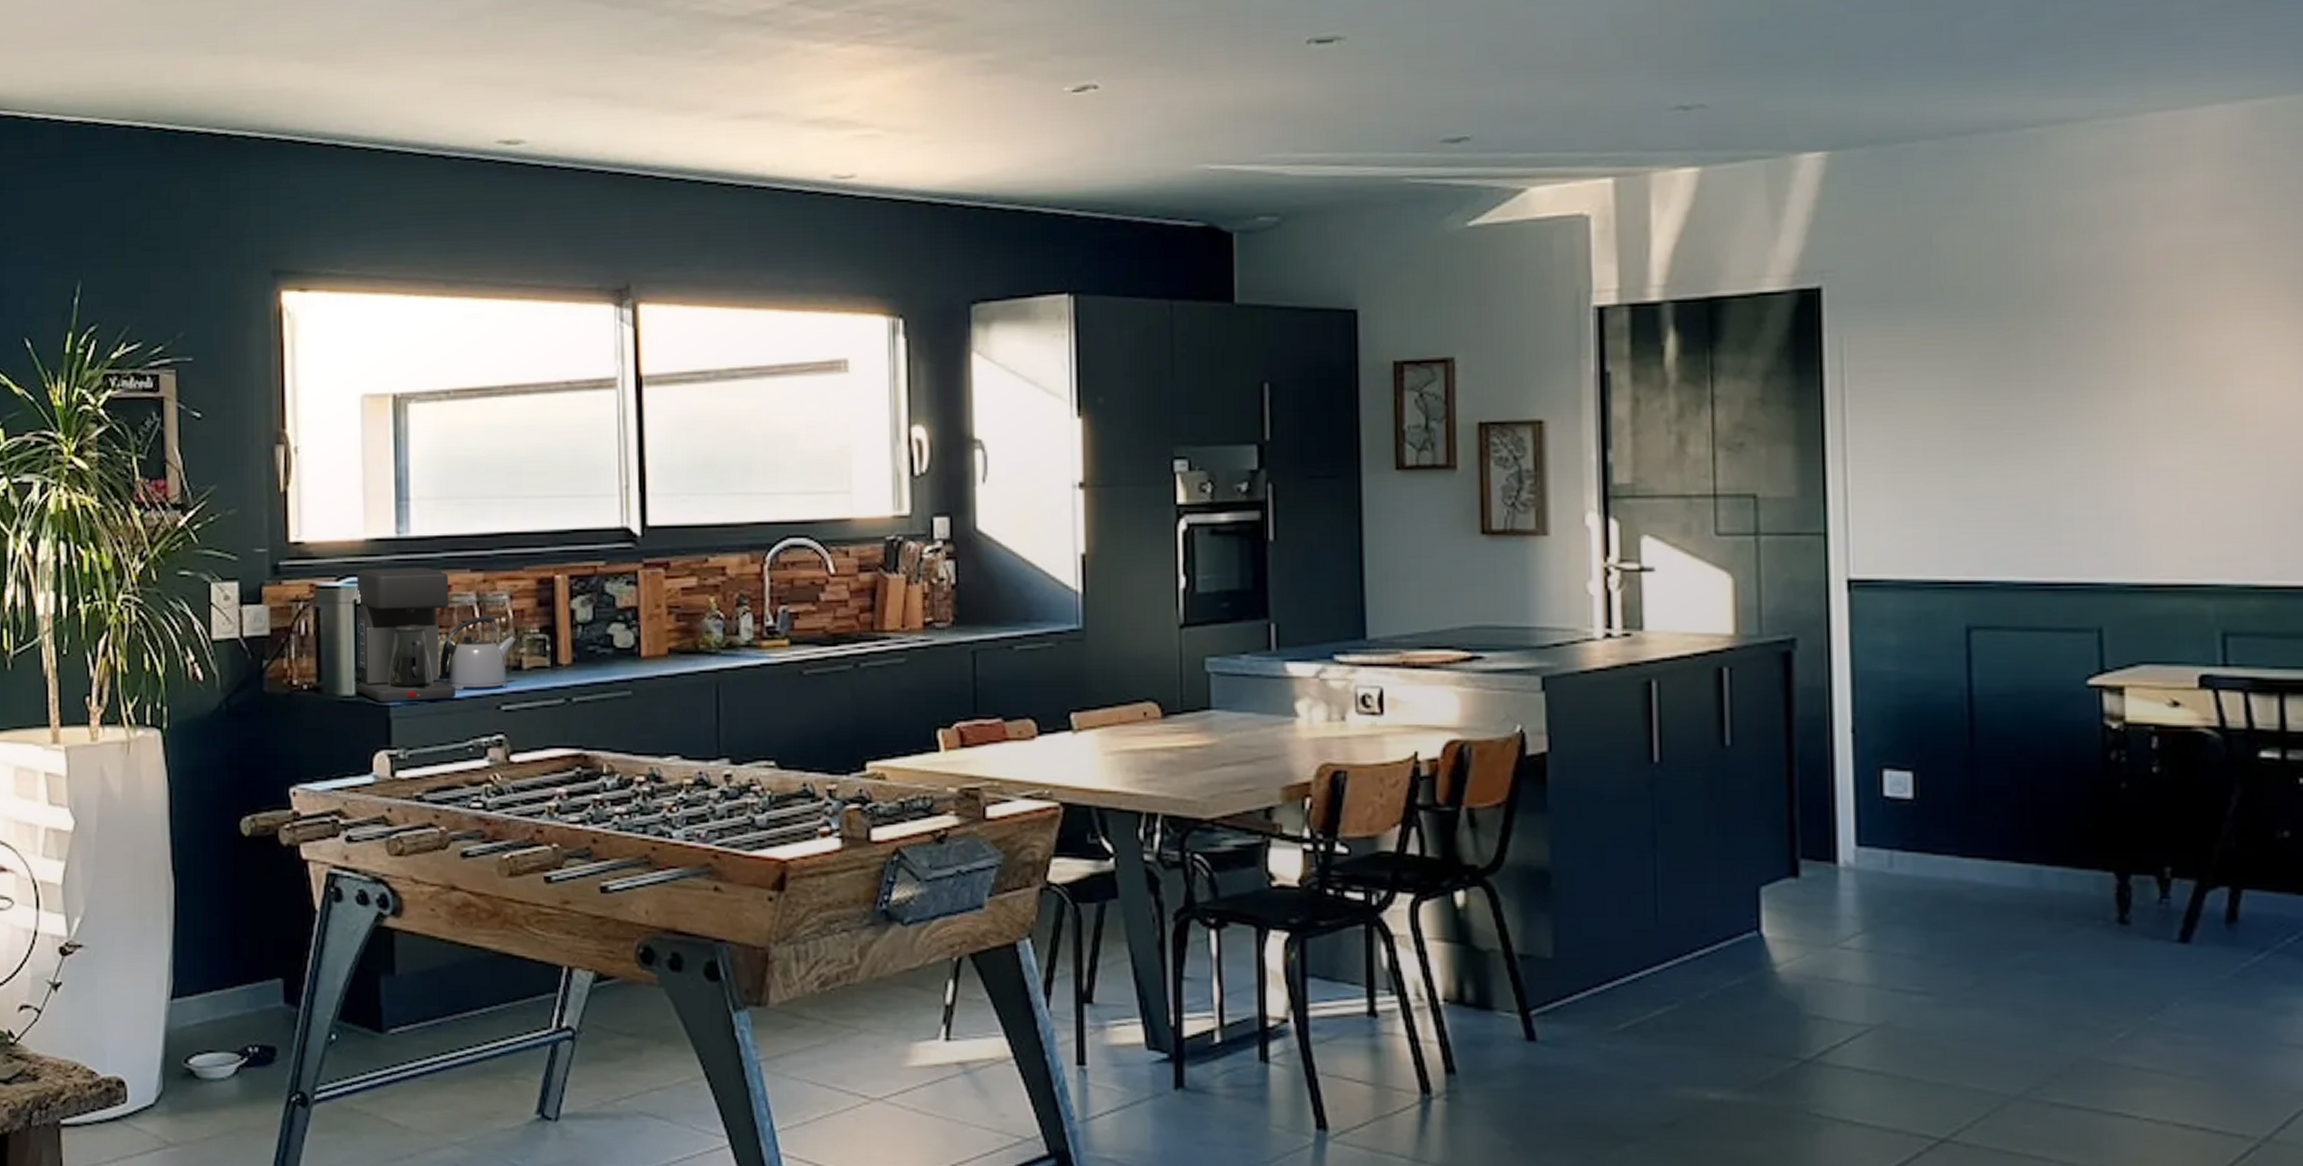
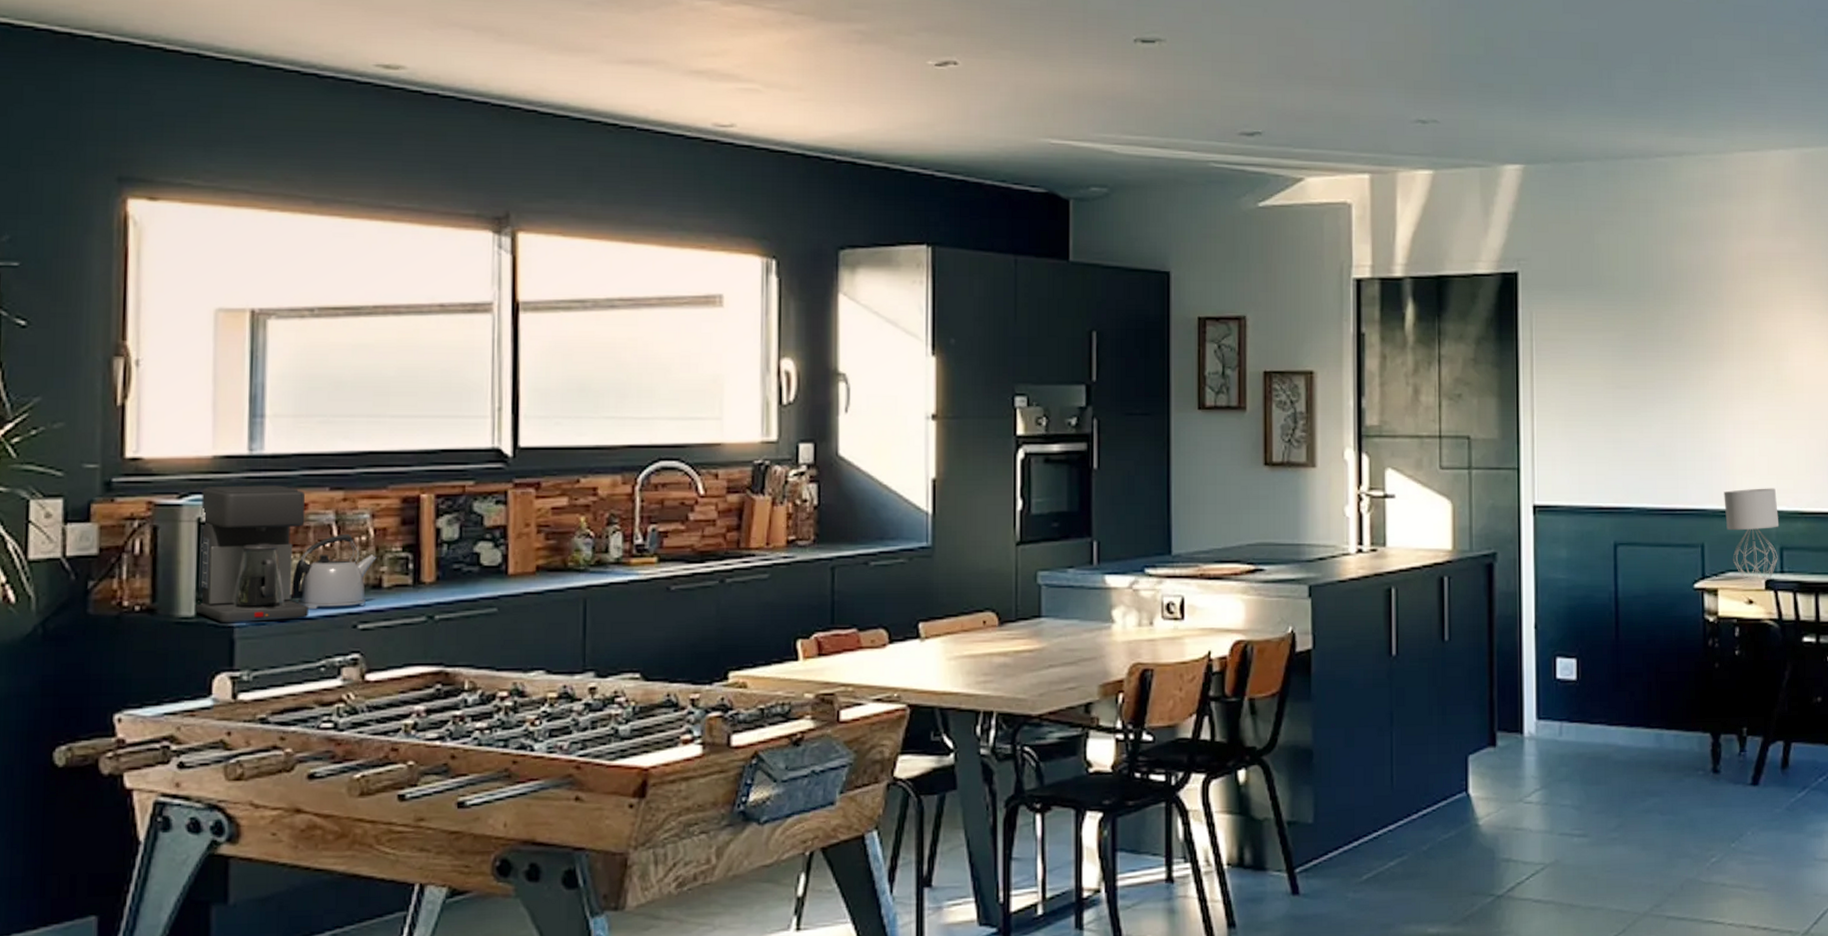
table lamp: none [2132,554,2221,677] -> present [1724,488,1779,582]

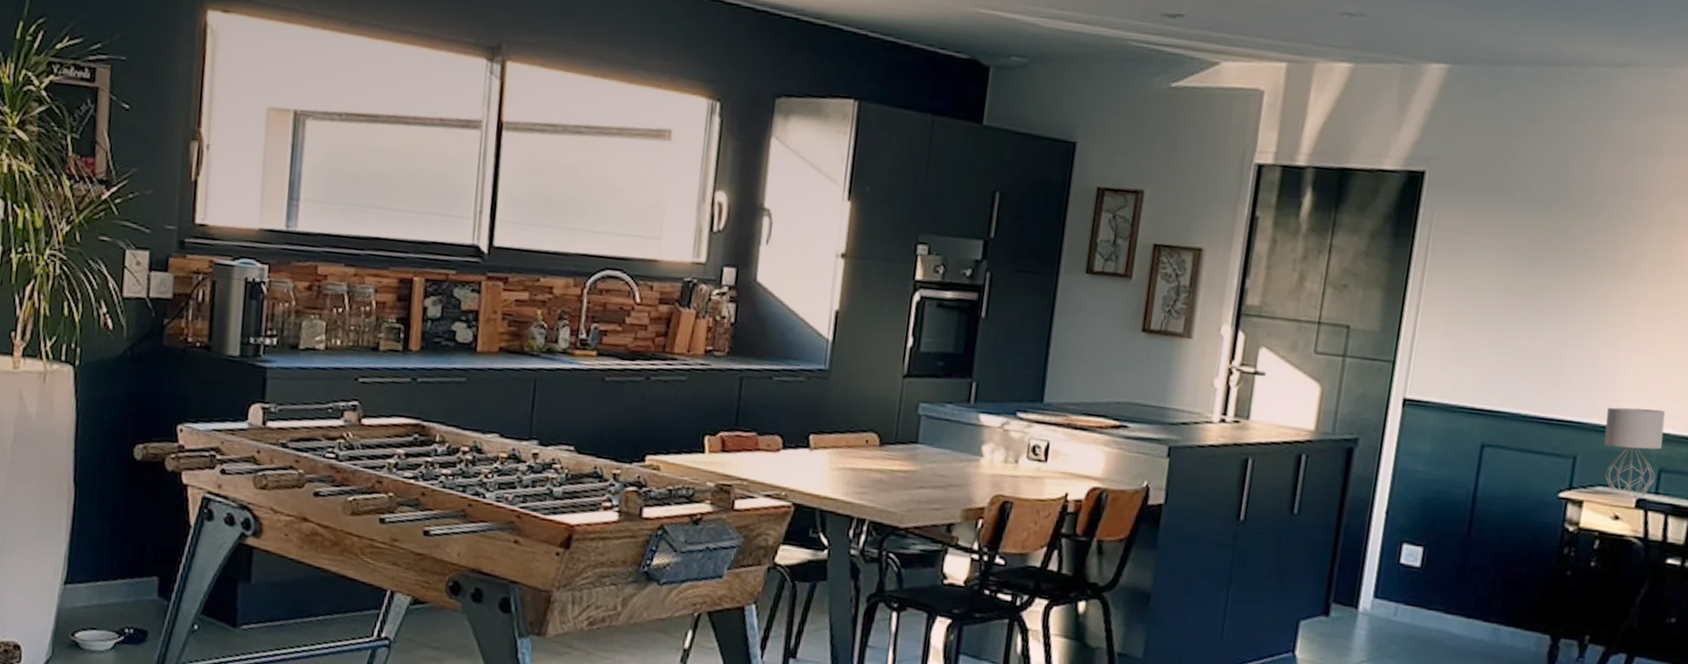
coffee maker: present [195,485,308,623] -> none [239,253,326,368]
kettle: present [291,533,377,609] -> none [310,303,377,364]

